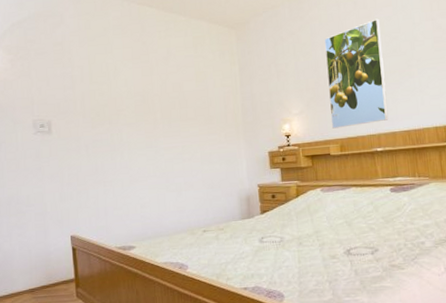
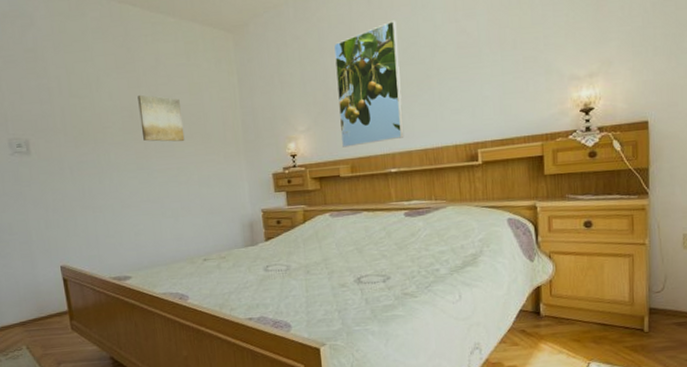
wall art: none [150,81,190,123] -> present [138,94,185,142]

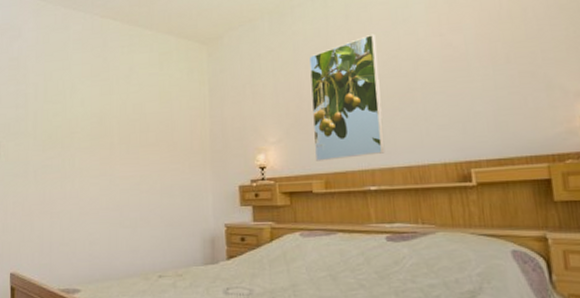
wall art: present [138,94,185,142] -> none [108,102,151,150]

